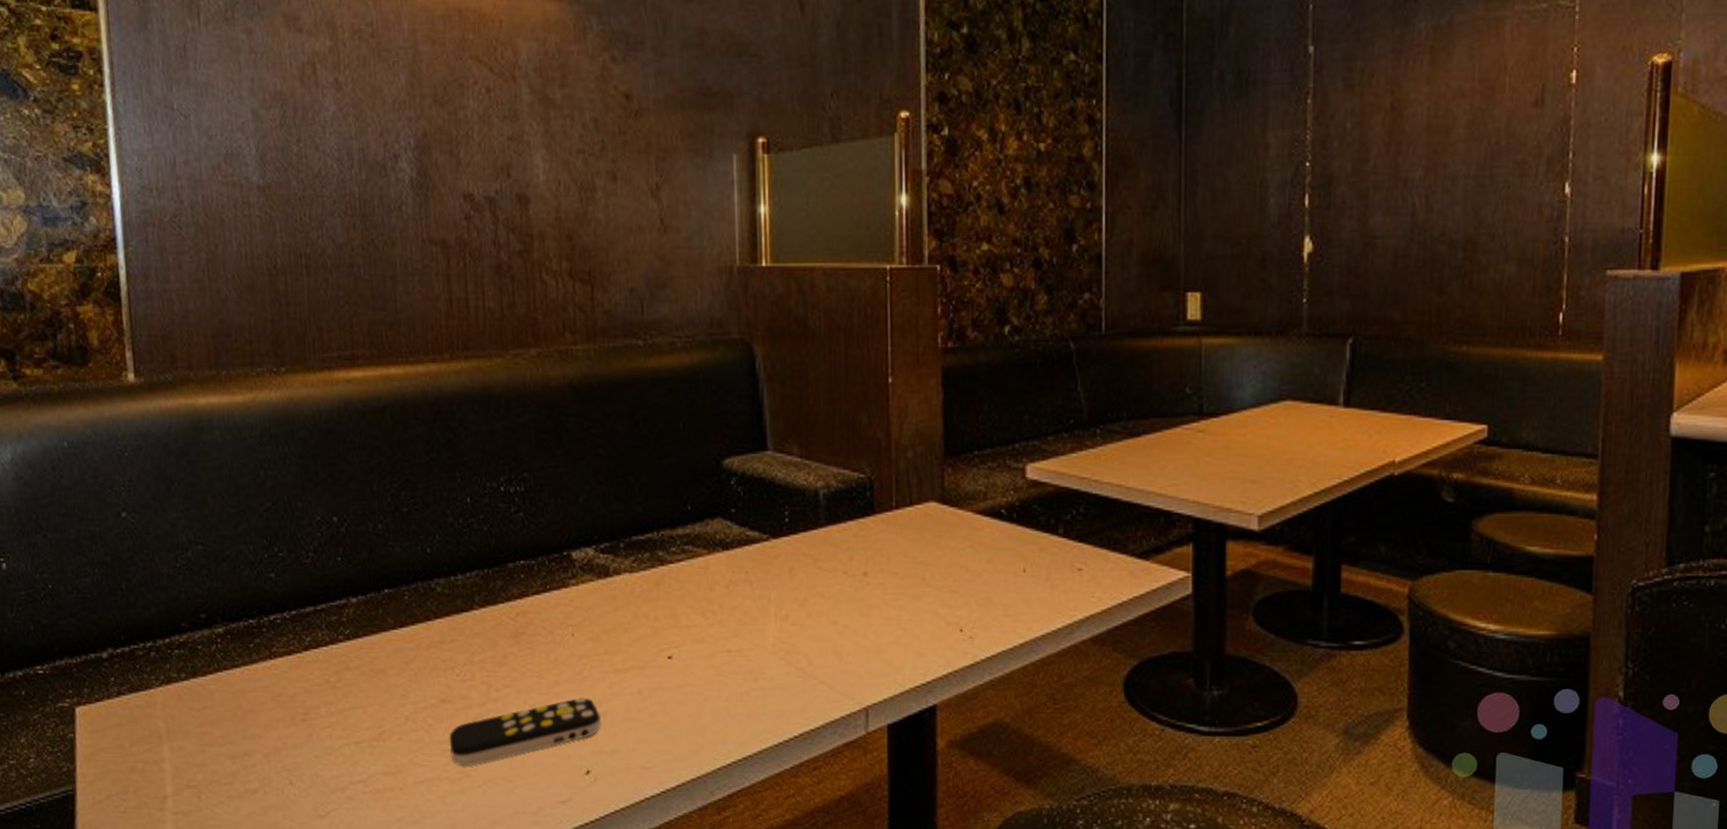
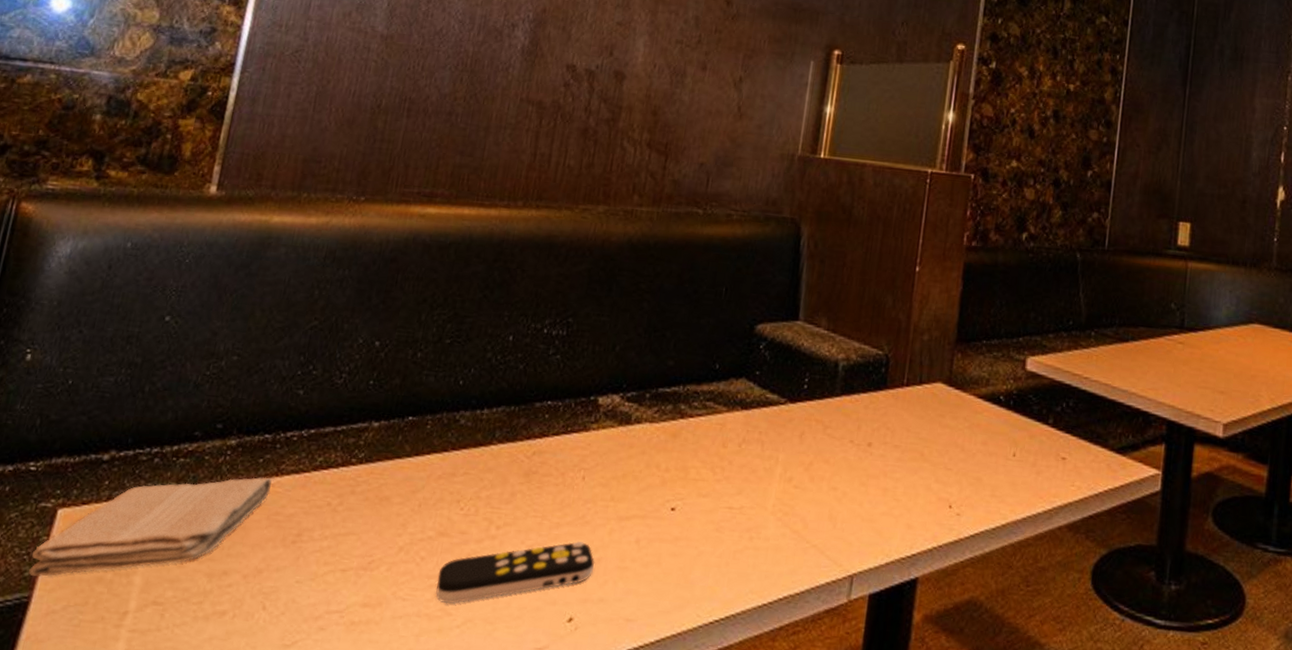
washcloth: none [64,661,268,772] -> present [28,477,272,577]

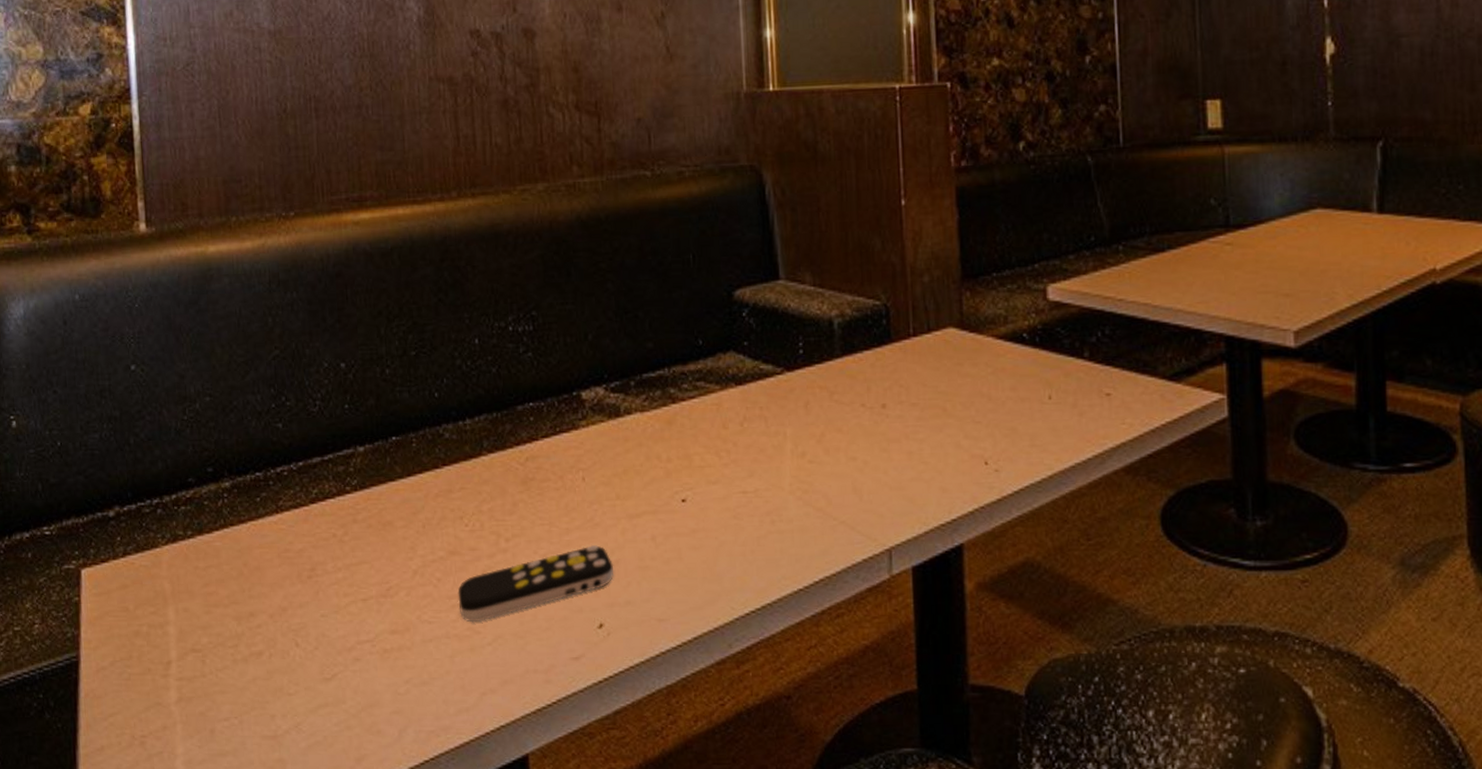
washcloth: present [28,477,272,577] -> none [69,515,274,637]

